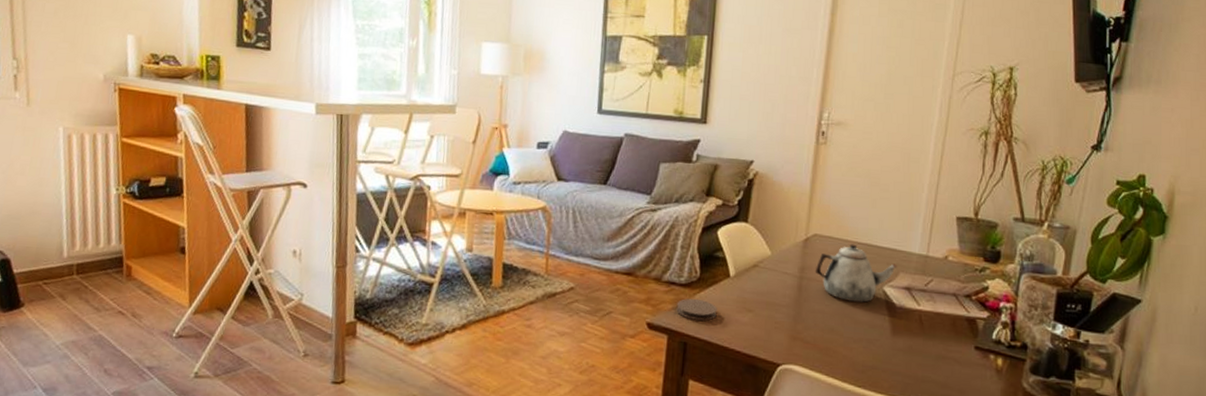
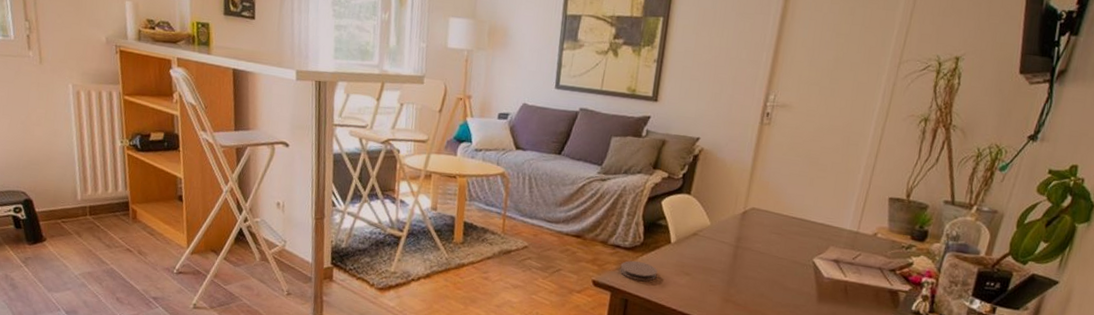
teapot: present [815,244,897,303] -> none [750,218,828,272]

